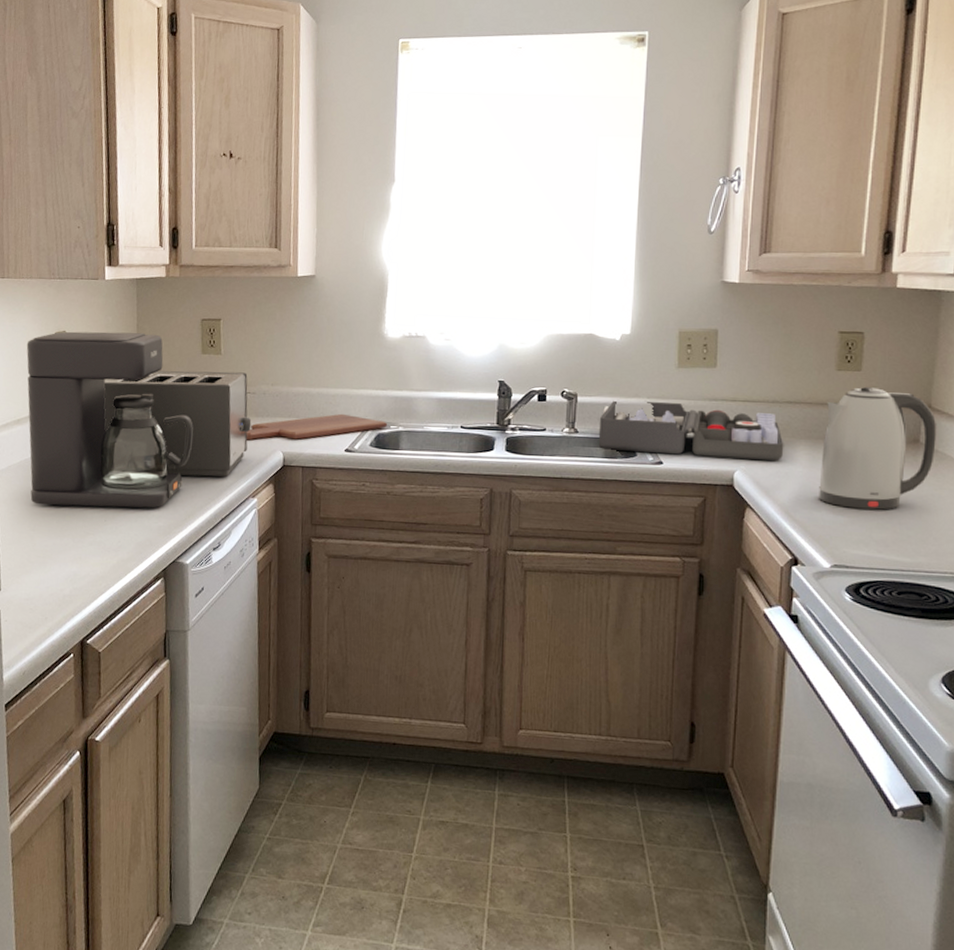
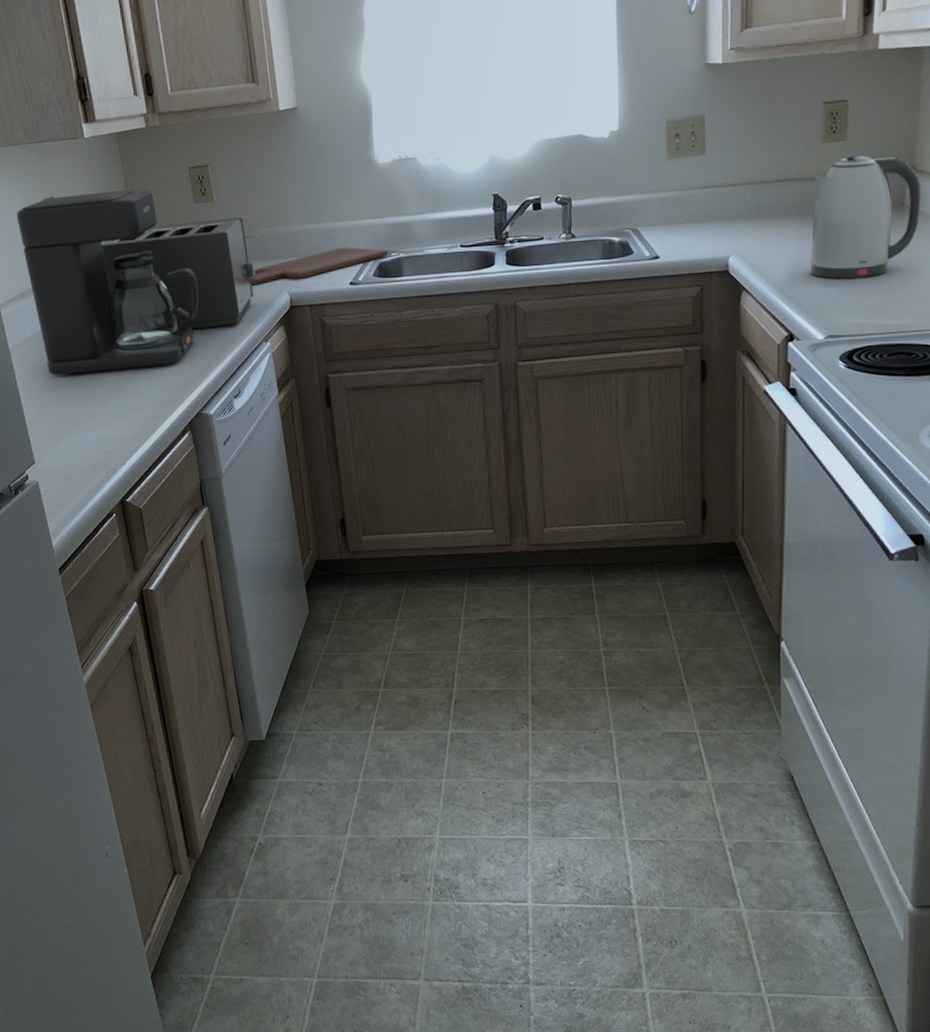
tool set: present [598,400,784,461] -> none [594,194,775,251]

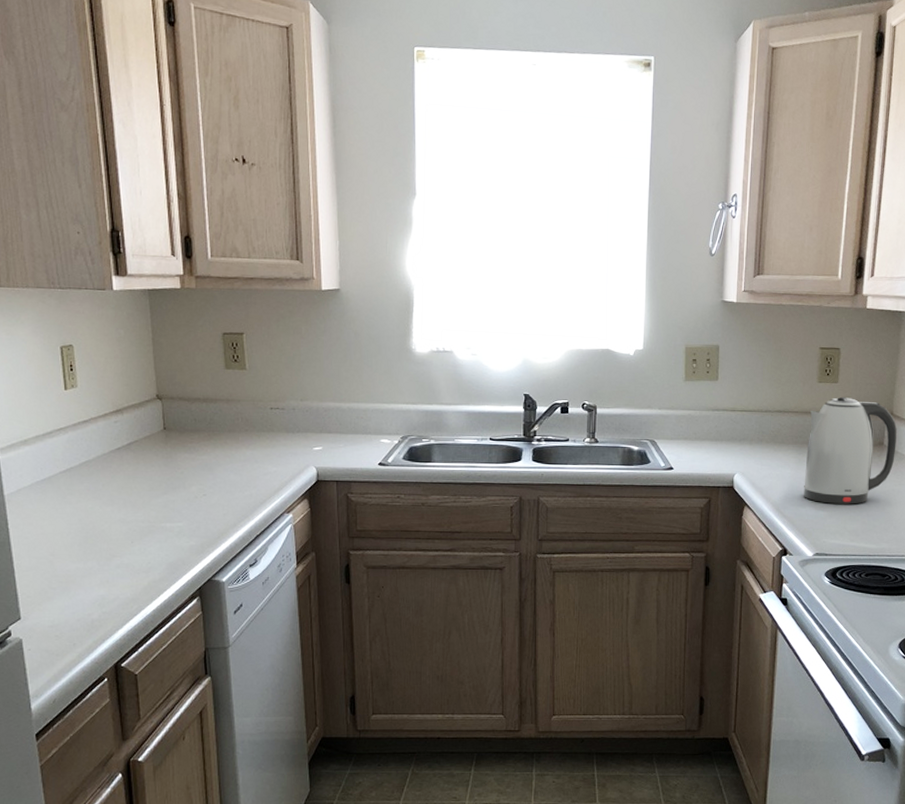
coffee maker: present [16,188,199,376] -> none [28,345,222,529]
toaster: present [100,217,254,329] -> none [120,386,282,494]
cutting board: present [250,247,389,286] -> none [277,428,420,457]

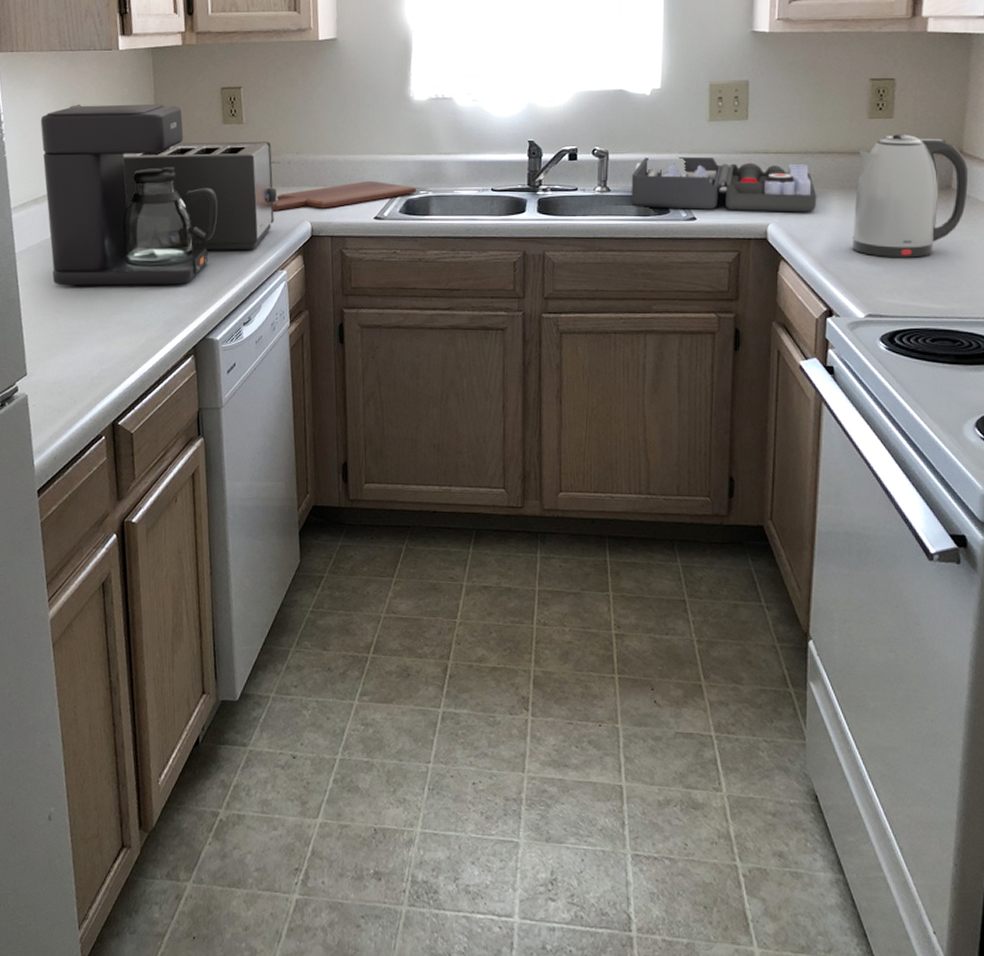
coffee maker: none [28,345,222,529] -> present [40,103,218,286]
toaster: none [120,386,282,494] -> present [123,141,277,250]
cutting board: none [277,428,420,457] -> present [272,180,417,212]
tool set: none [616,411,775,464] -> present [631,157,817,212]

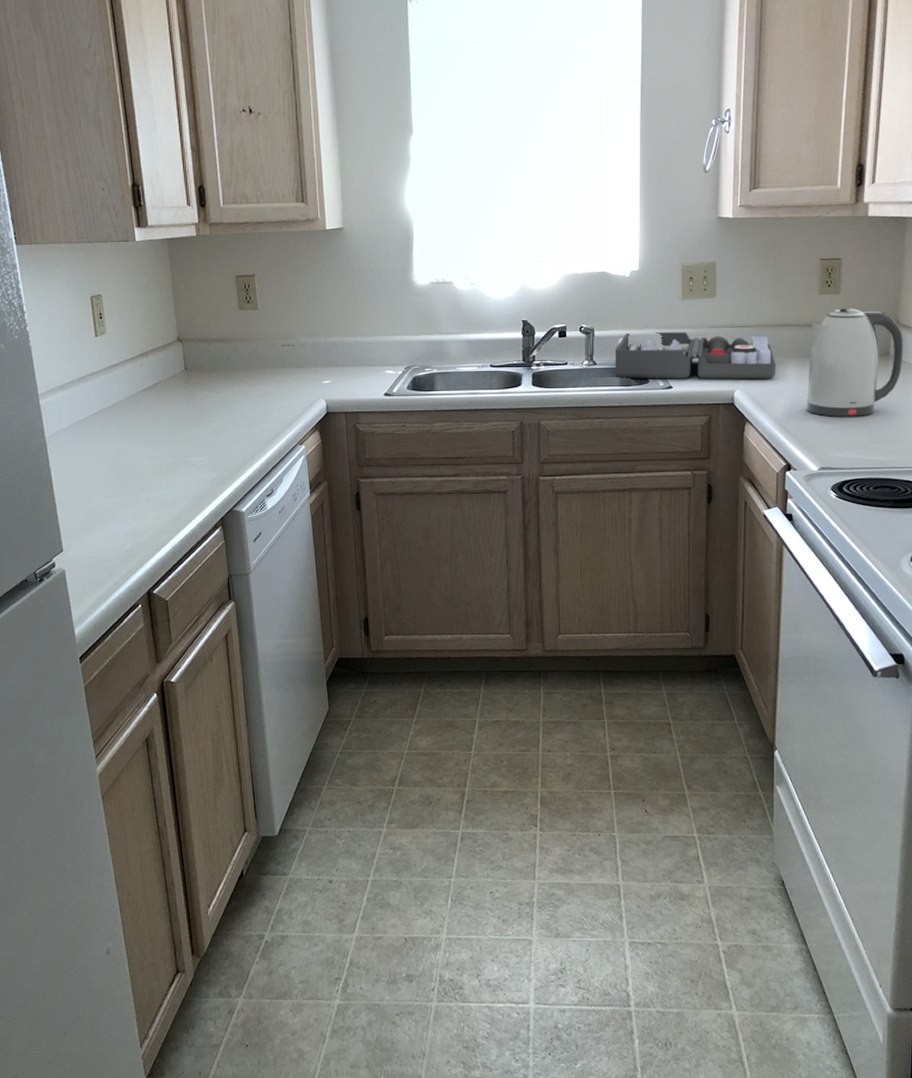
coffee maker: present [40,103,218,286] -> none [62,292,238,466]
toaster: present [123,141,277,250] -> none [144,326,293,428]
cutting board: present [272,180,417,212] -> none [289,360,423,391]

